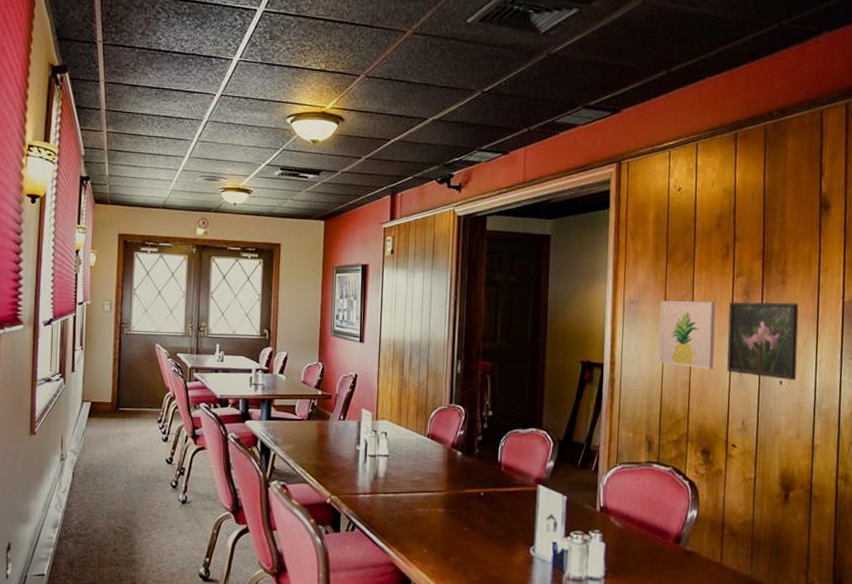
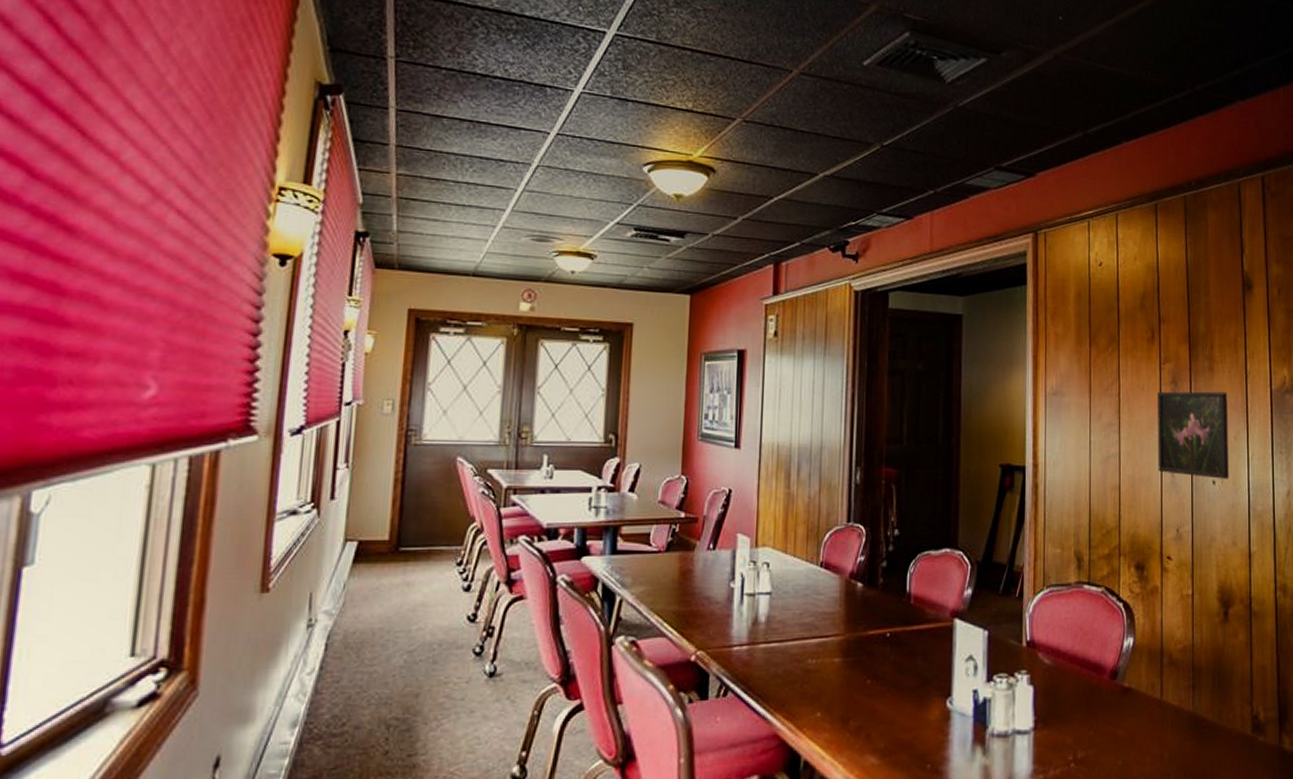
wall art: present [658,300,716,370] -> none [1085,391,1144,470]

